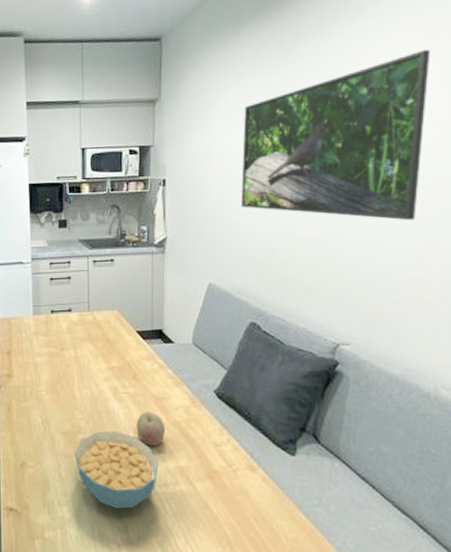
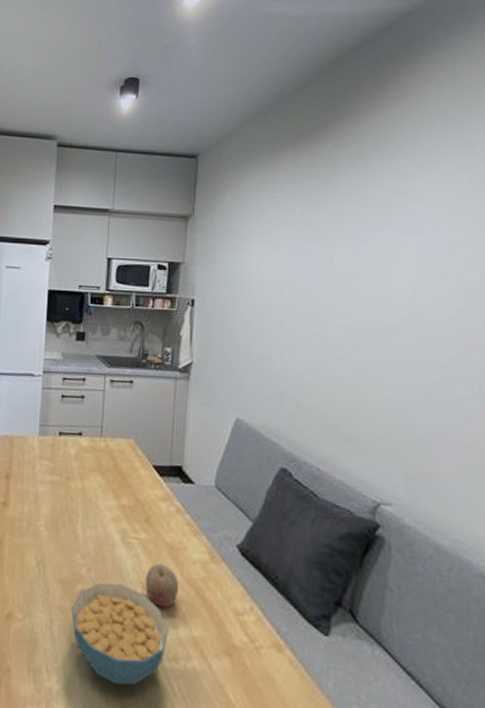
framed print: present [240,49,431,221] -> none [273,193,474,370]

